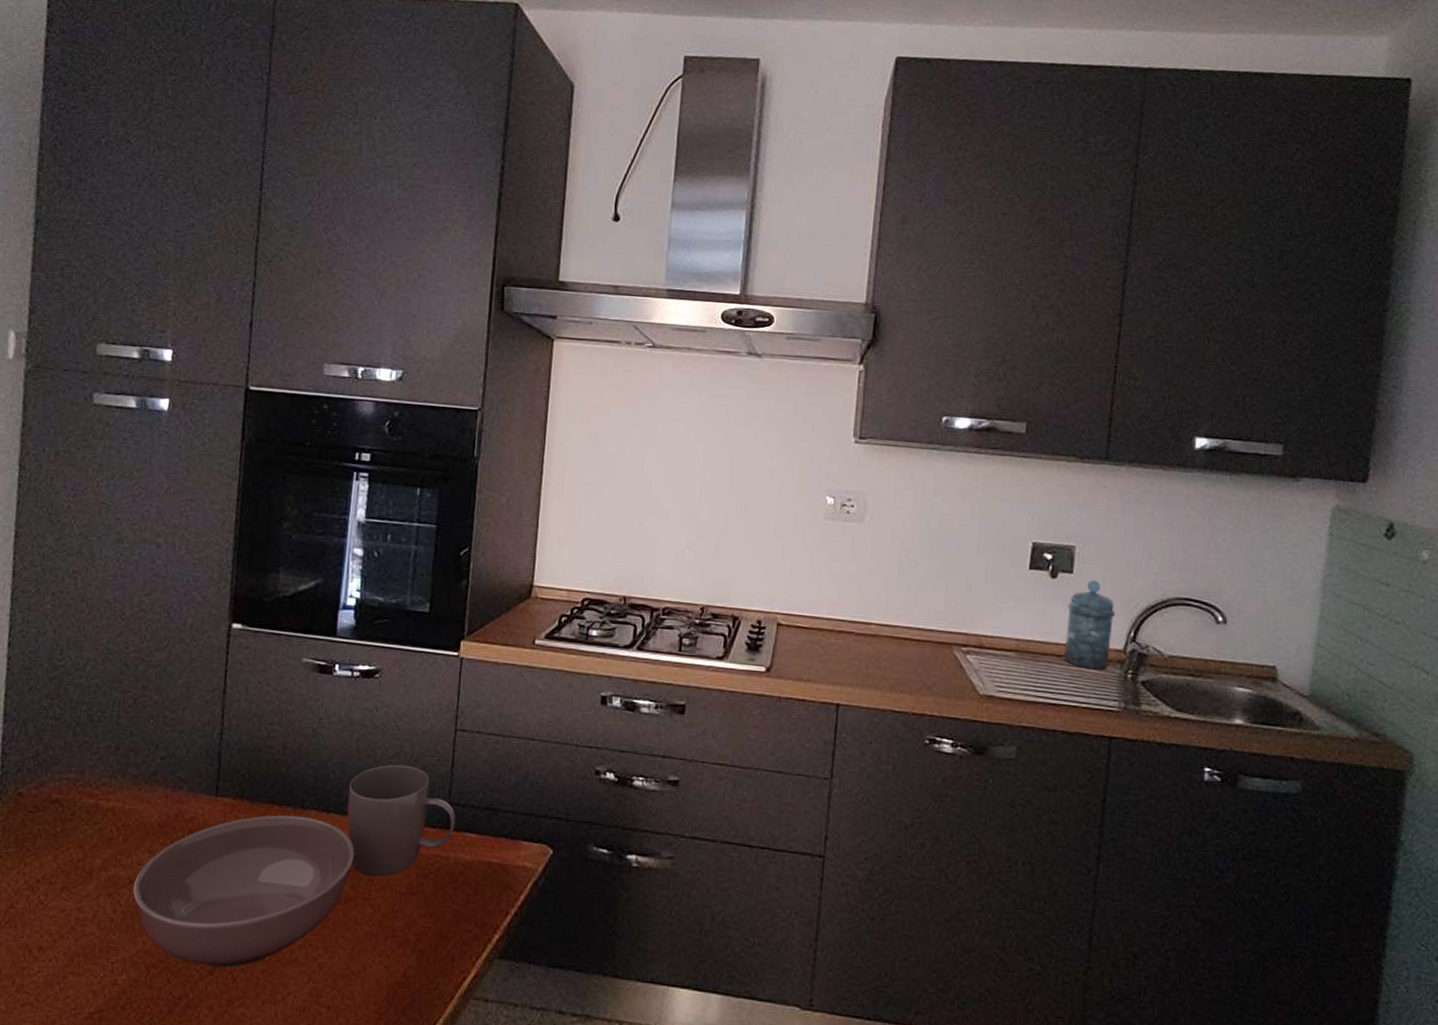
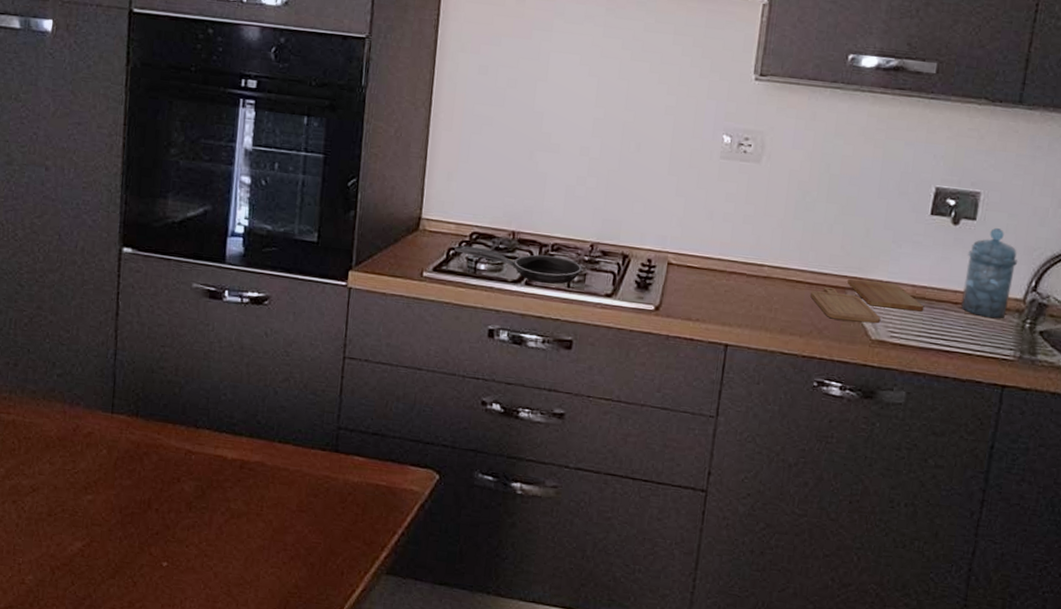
bowl: present [133,814,355,968] -> none [36,432,247,573]
mug: present [347,764,456,877] -> none [238,389,345,495]
frying pan: none [566,612,694,649] -> present [454,245,583,285]
chopping board: none [918,643,988,679] -> present [810,287,881,324]
cutting board: none [953,634,1029,665] -> present [847,278,924,312]

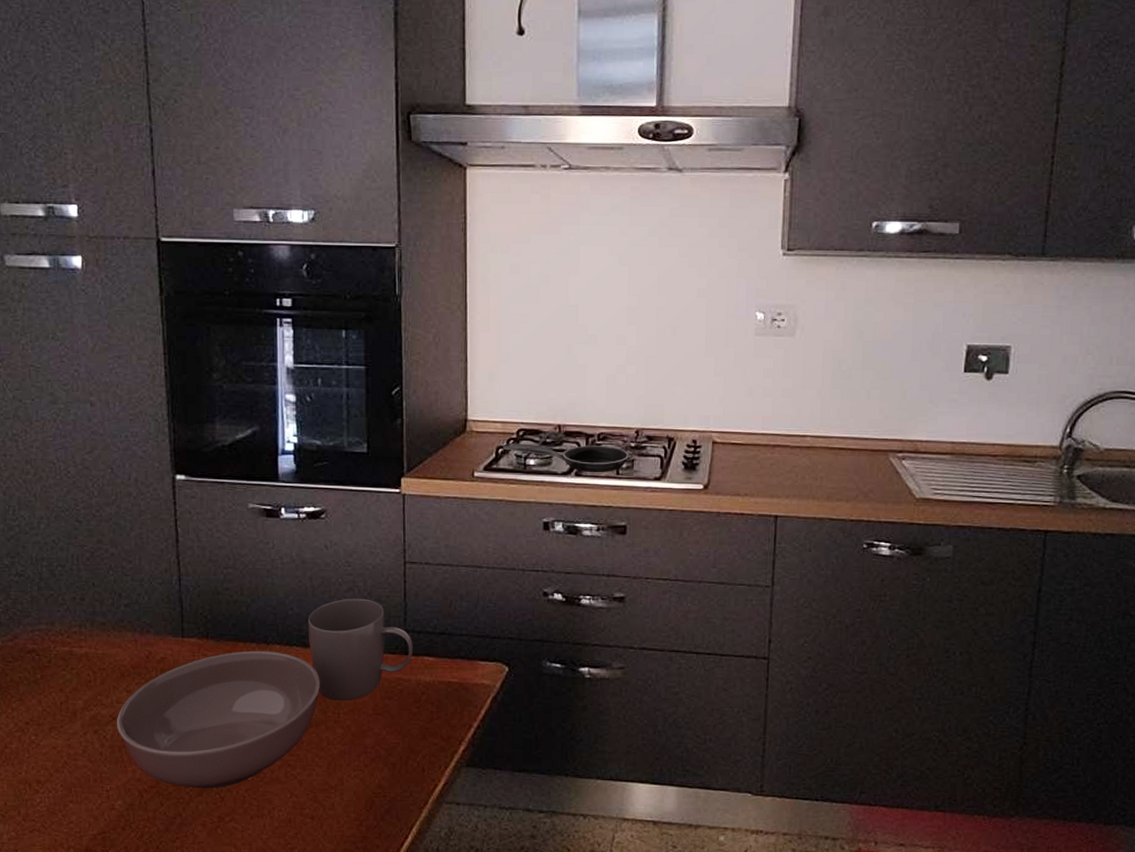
bowl: none [36,432,247,573] -> present [117,650,321,789]
mug: none [238,389,345,495] -> present [308,598,414,701]
chopping board: present [810,287,881,324] -> none [854,451,924,483]
cutting board: present [847,278,924,312] -> none [889,441,965,467]
canister: present [960,228,1018,318] -> none [999,380,1052,467]

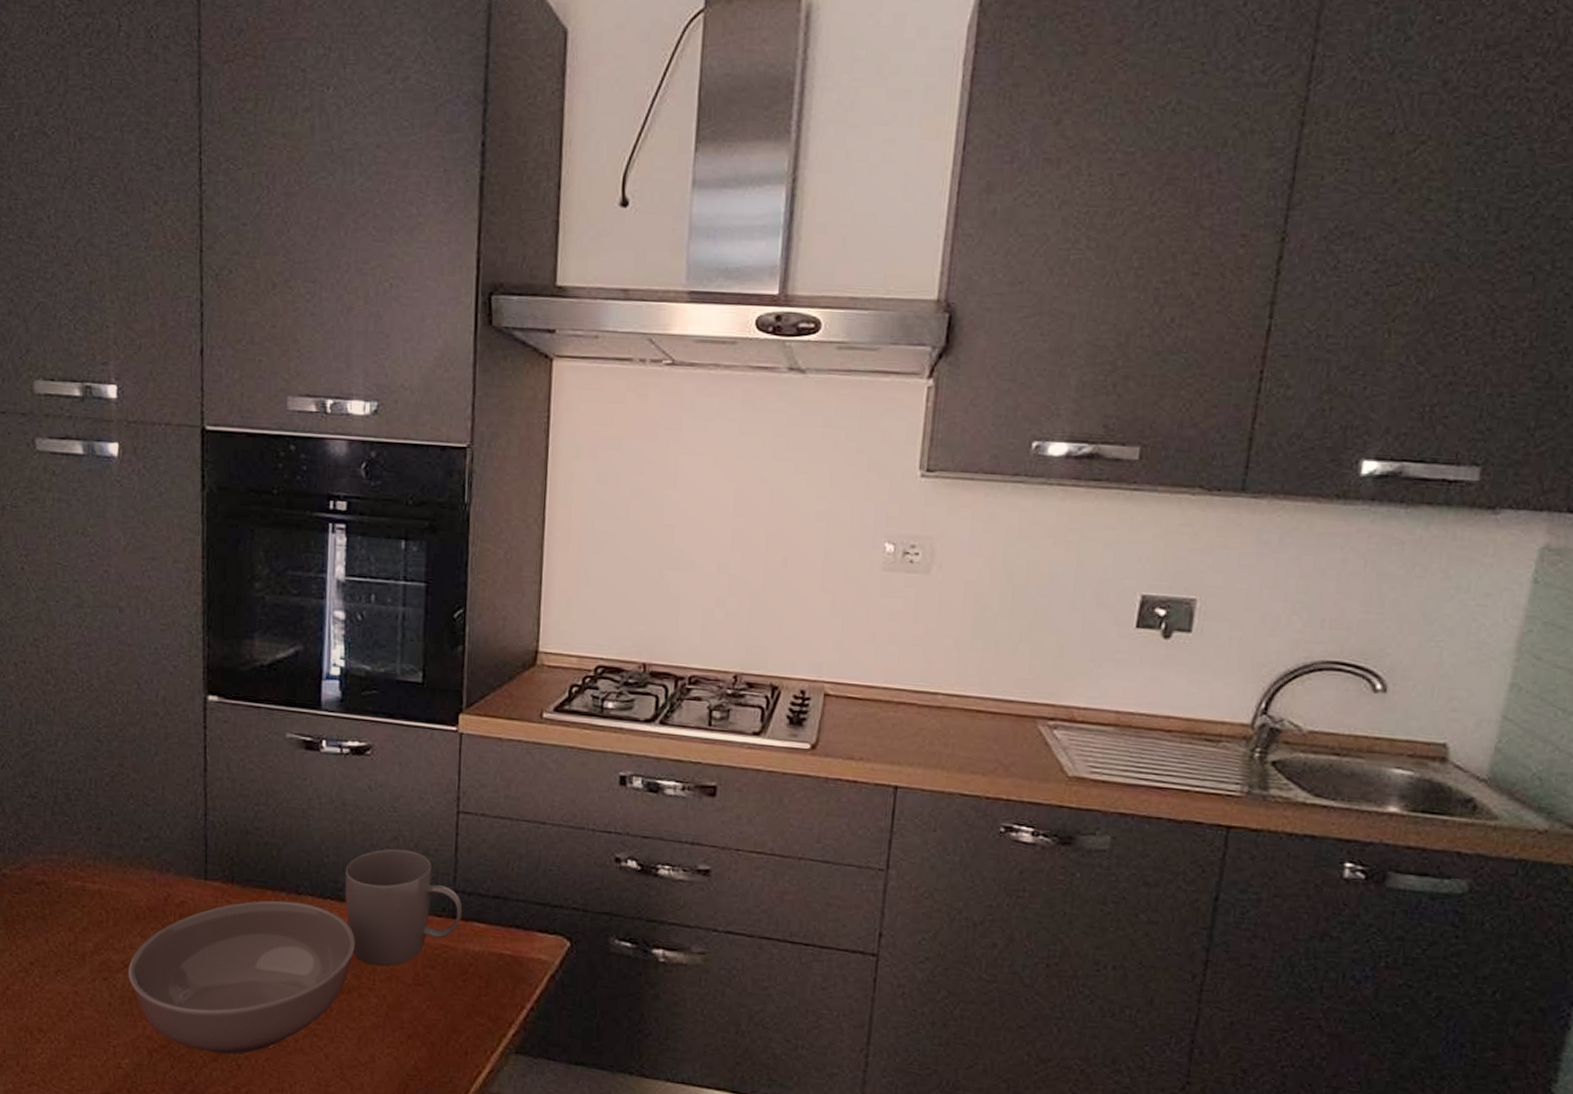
frying pan: present [503,443,630,473] -> none [577,681,726,723]

